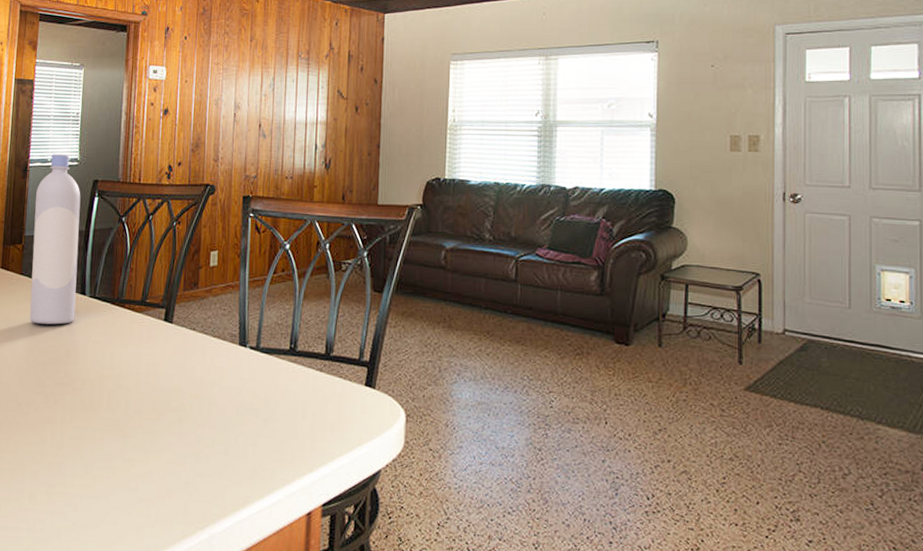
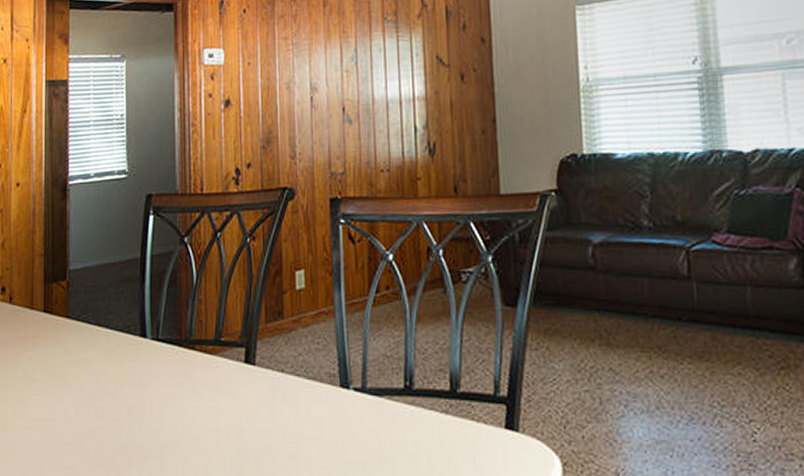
bottle: present [29,153,81,325] -> none [78,166,136,378]

